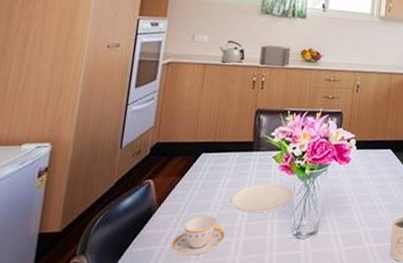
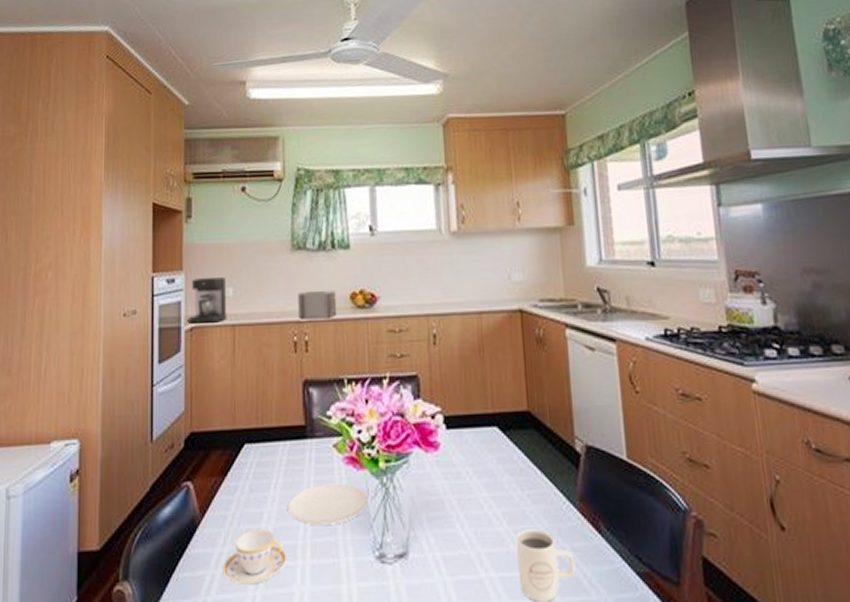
coffee maker: none [166,25,203,62] -> present [189,277,227,325]
kettle: present [219,40,245,64] -> none [247,291,279,321]

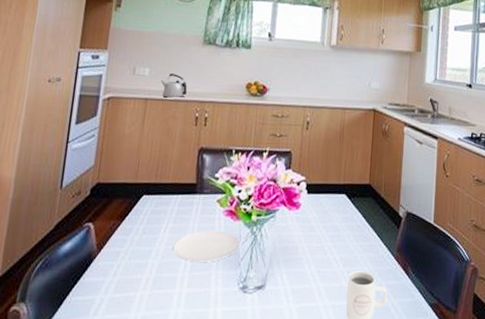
coffee maker: present [189,277,227,325] -> none [107,57,144,96]
teacup: present [222,530,286,585] -> none [111,264,167,307]
kettle: none [247,291,279,321] -> present [160,73,187,98]
toaster: present [298,290,338,320] -> none [202,77,236,102]

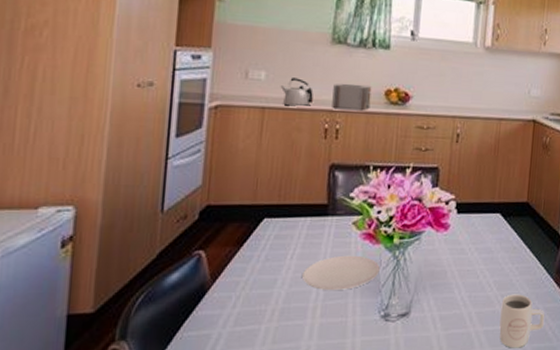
toaster: none [202,77,236,102] -> present [332,83,373,111]

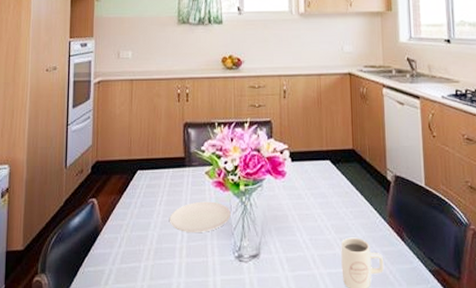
kettle: present [280,78,313,107] -> none [143,54,167,77]
toaster: present [332,83,373,111] -> none [182,55,212,77]

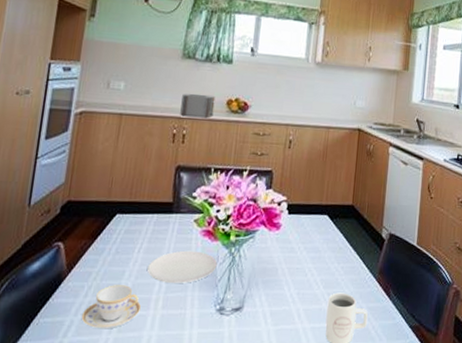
teacup: none [118,236,167,277] -> present [81,285,141,329]
toaster: none [182,55,212,77] -> present [180,93,216,119]

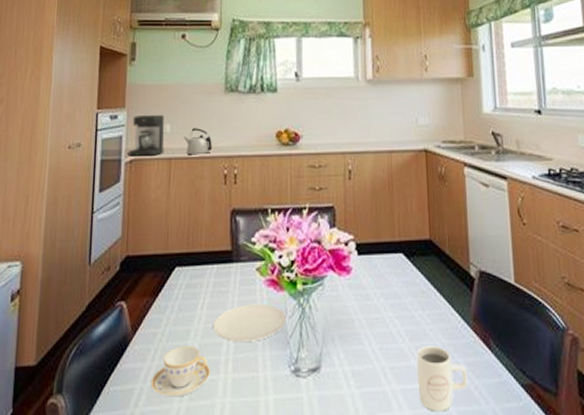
coffee maker: none [79,70,119,111] -> present [129,115,164,158]
kettle: none [136,88,165,114] -> present [183,128,212,155]
toaster: present [180,93,216,119] -> none [229,128,265,155]

